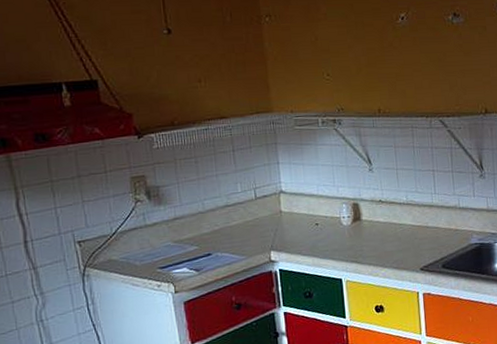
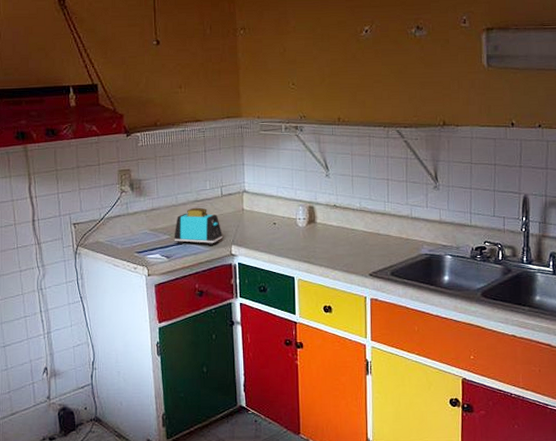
toaster: none [203,212,260,256] -> present [174,207,223,246]

